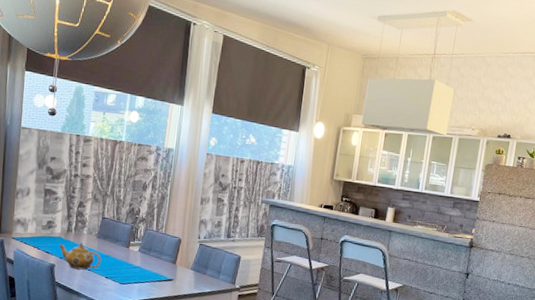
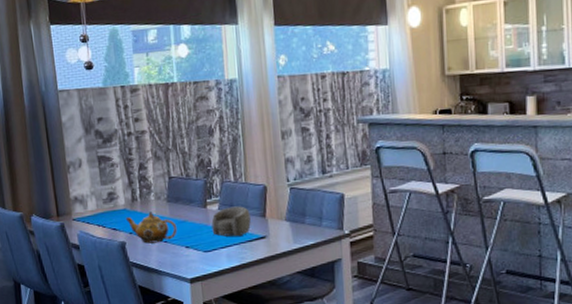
decorative bowl: none [130,250,164,276] -> present [211,206,251,237]

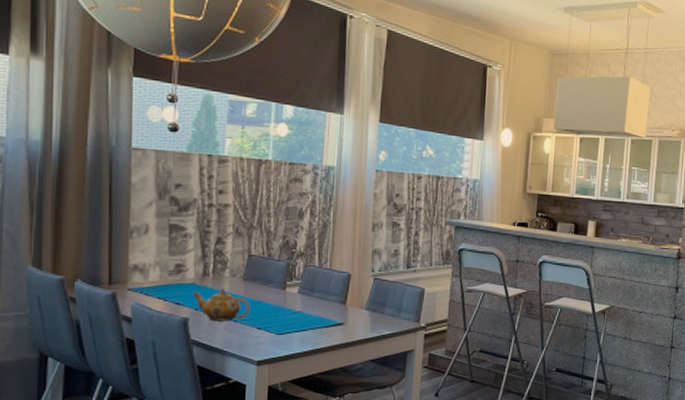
decorative bowl: present [211,206,251,237] -> none [288,291,331,322]

